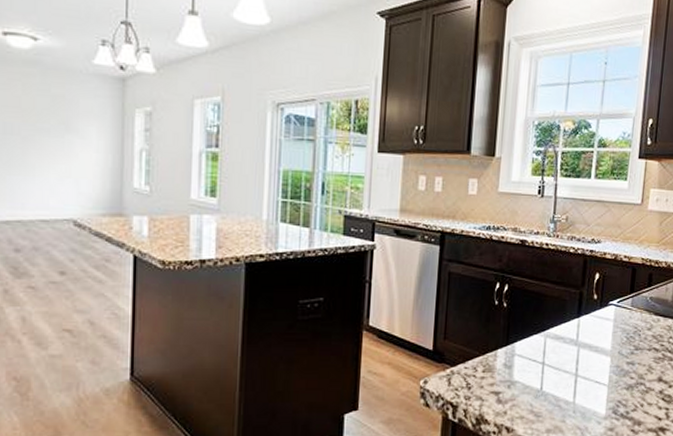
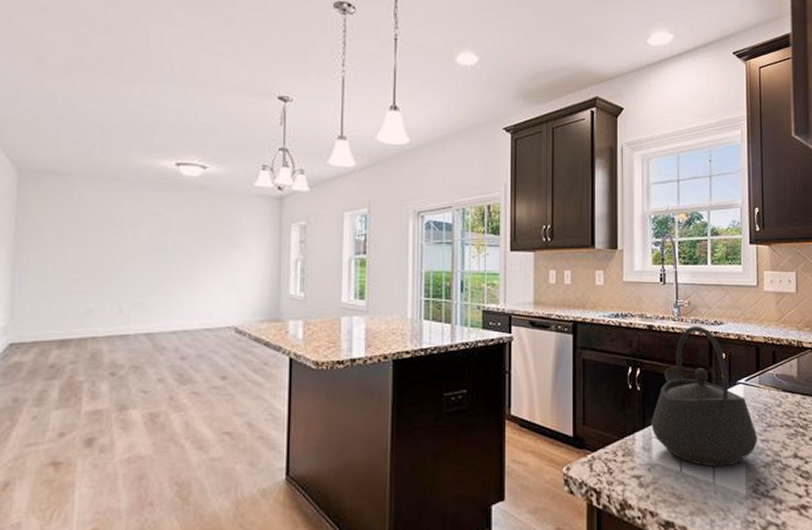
kettle: none [514,242,624,387] -> present [651,325,758,467]

